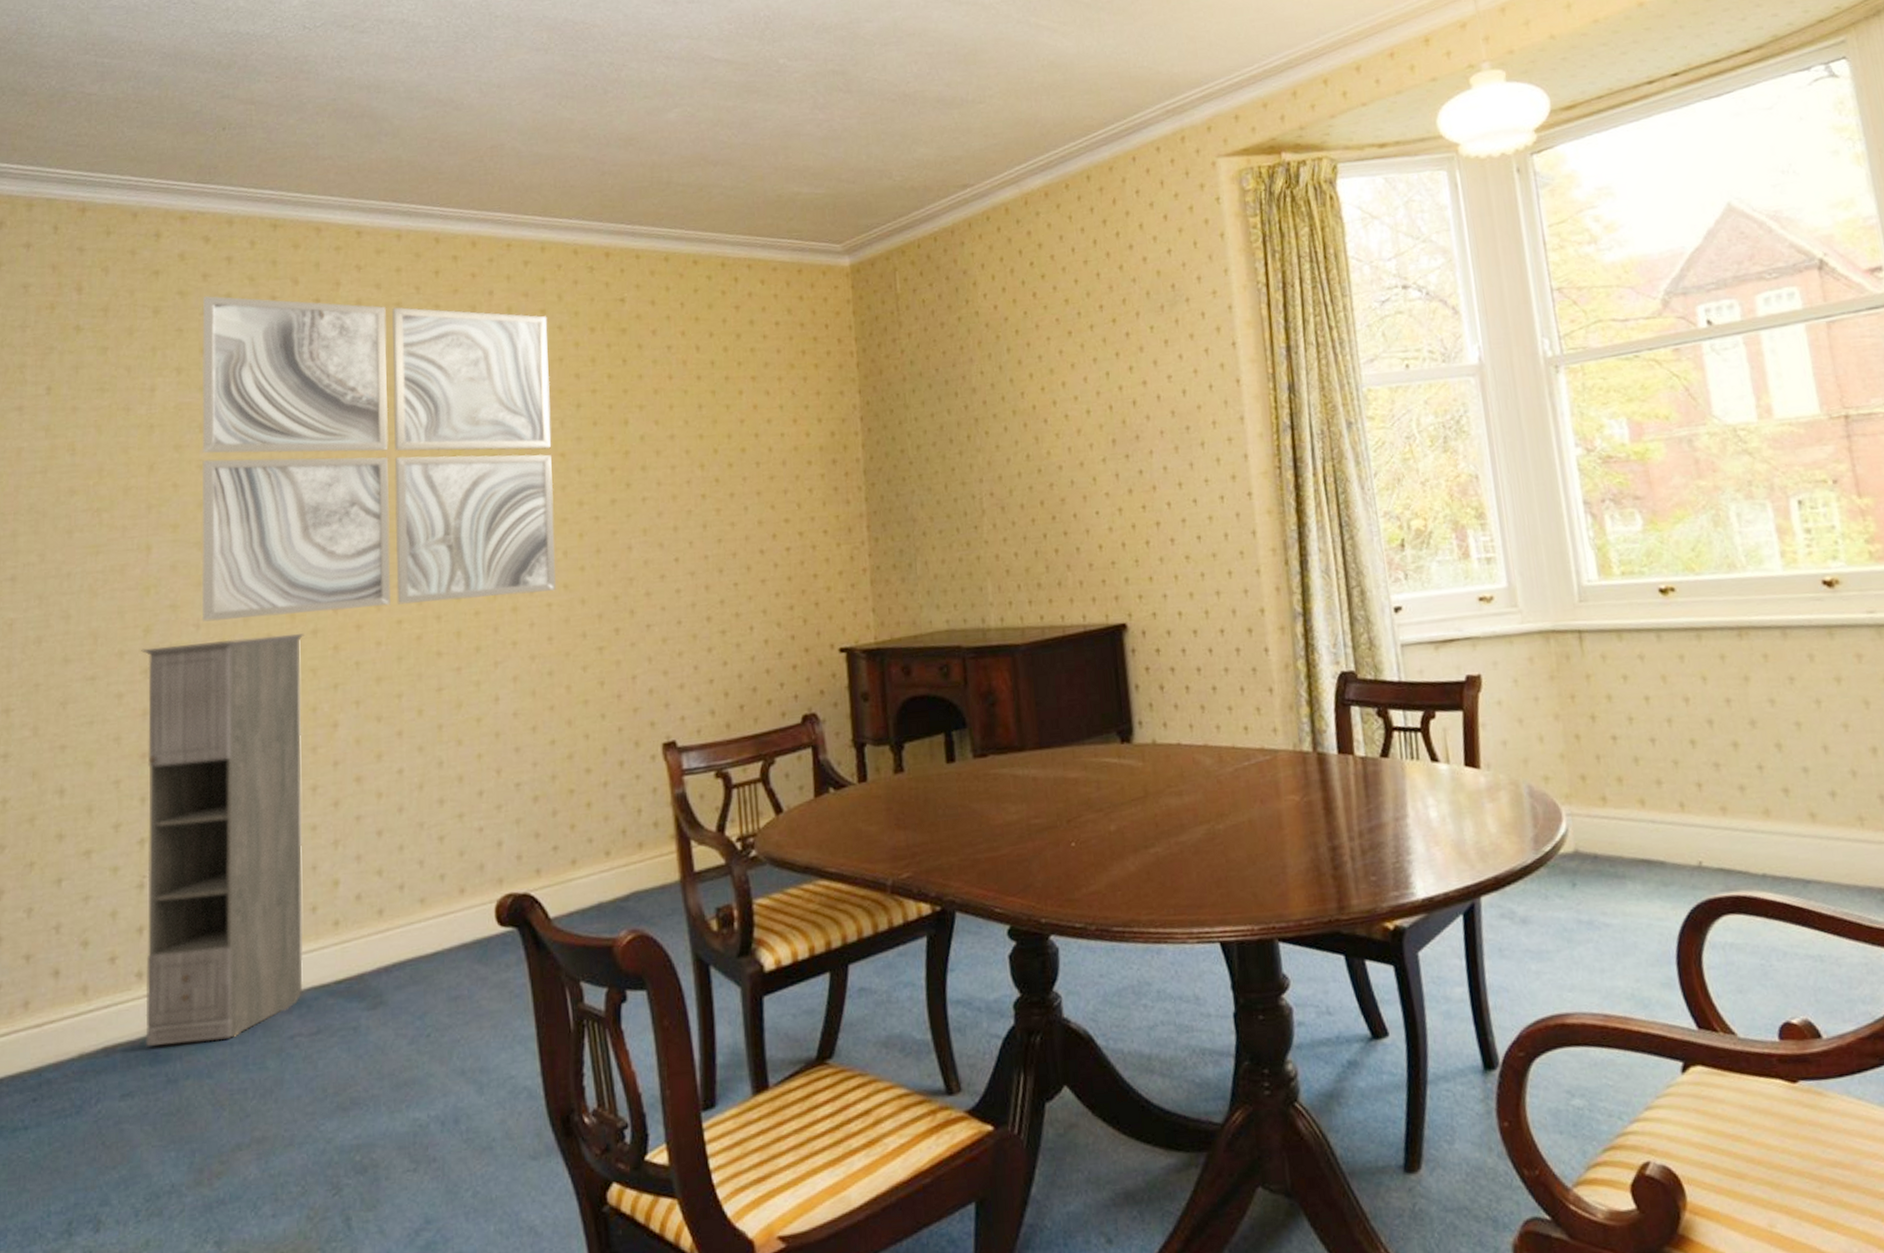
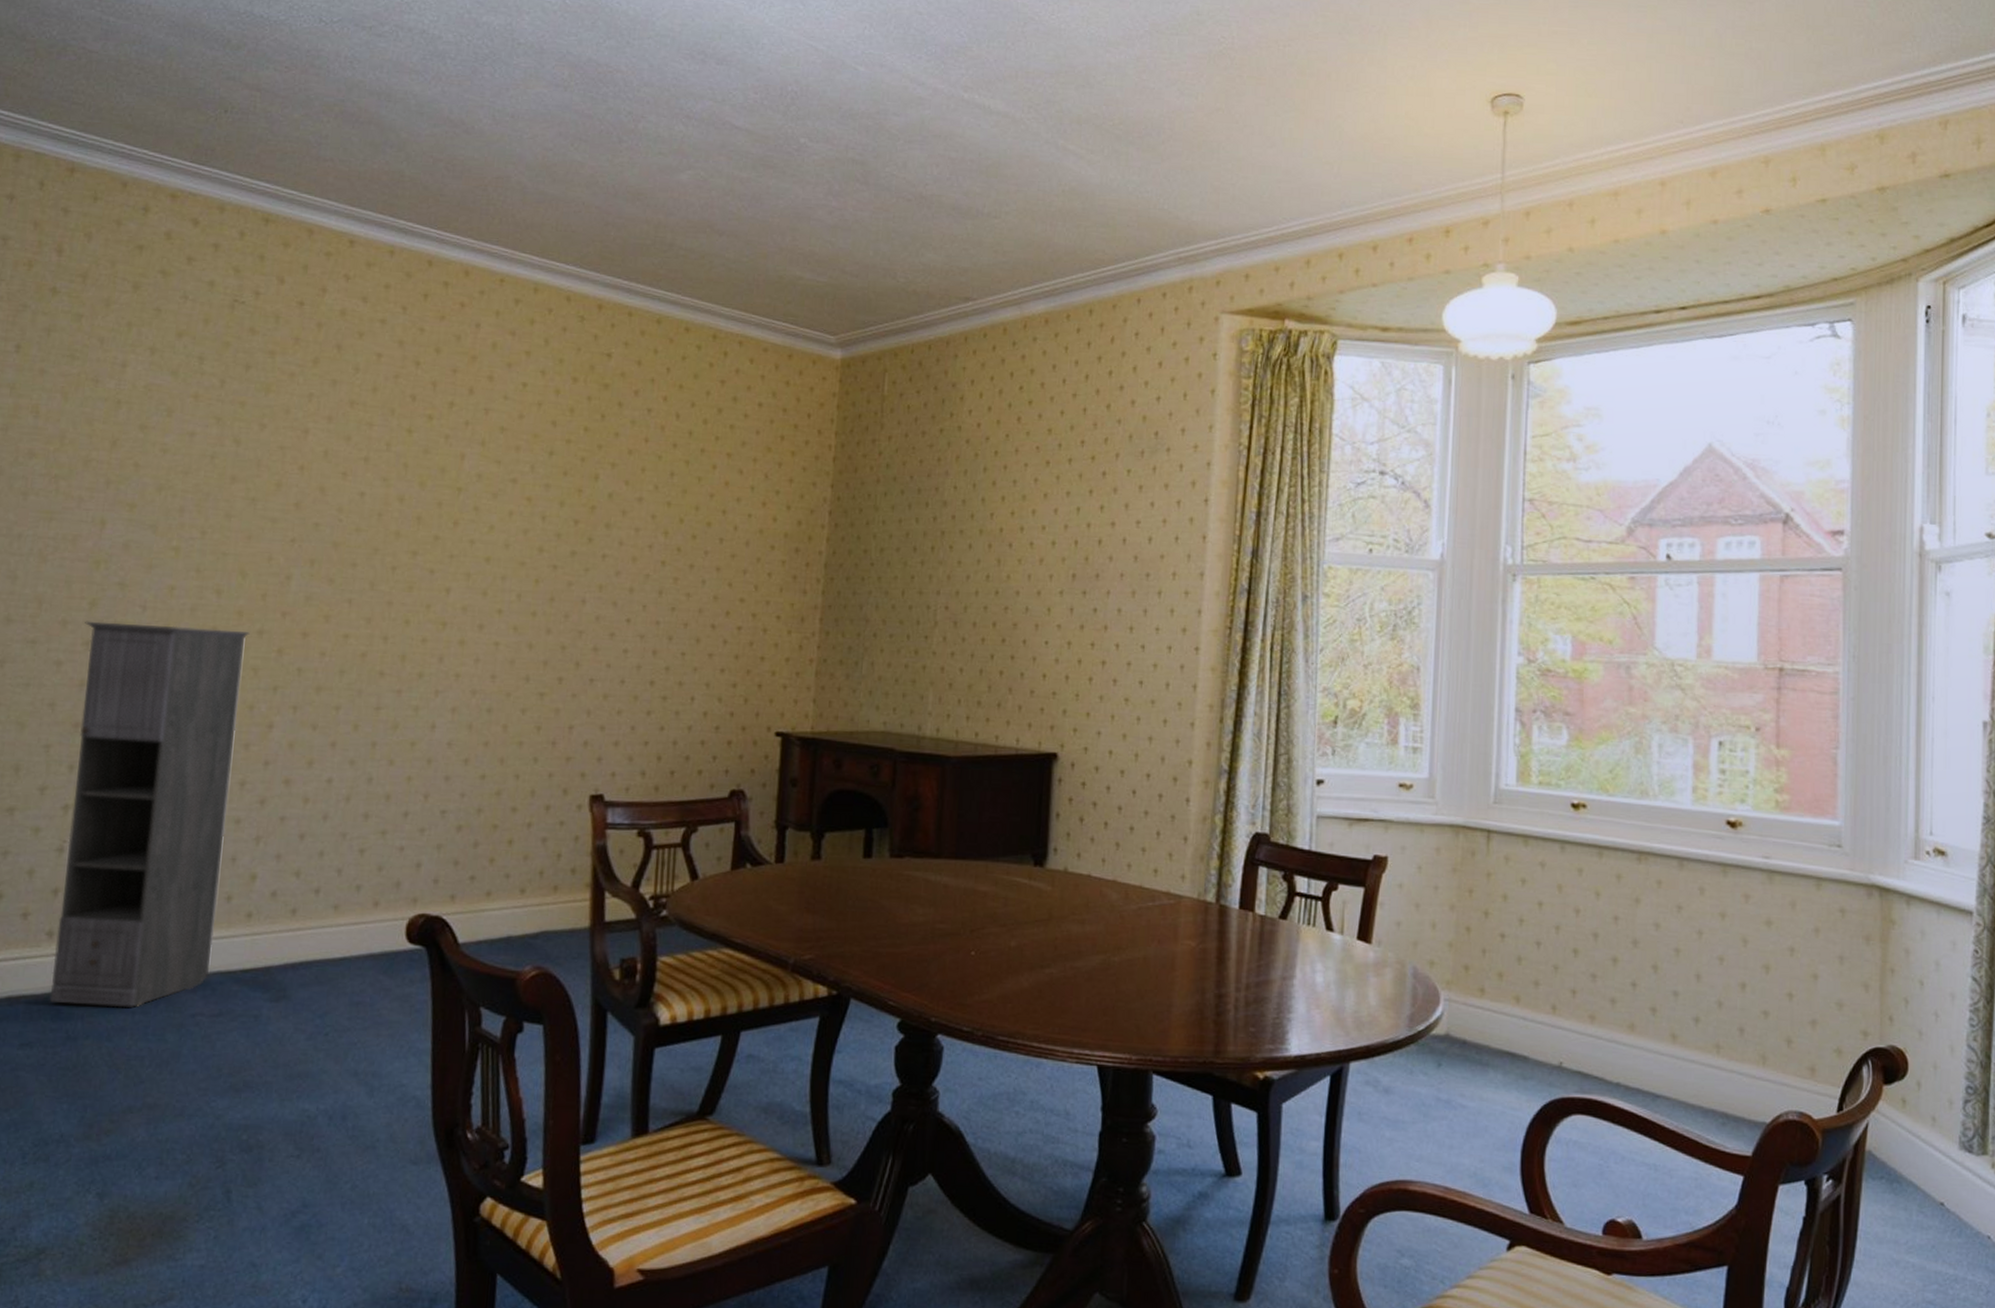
wall art: present [201,295,556,622] -> none [150,279,532,631]

